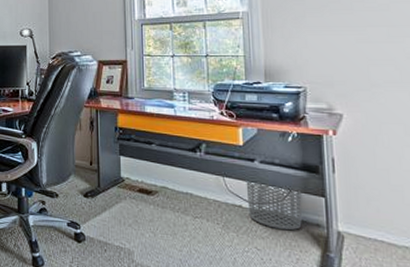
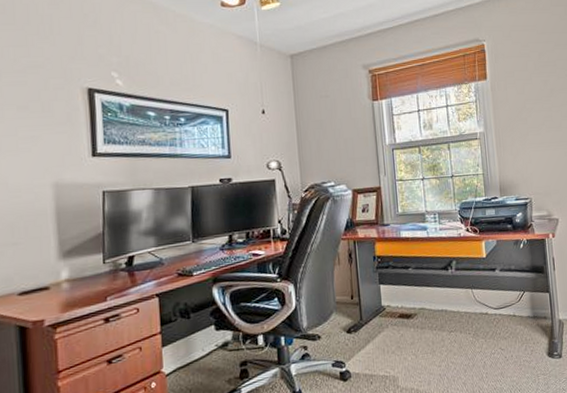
waste bin: present [246,180,302,231] -> none [490,288,534,328]

